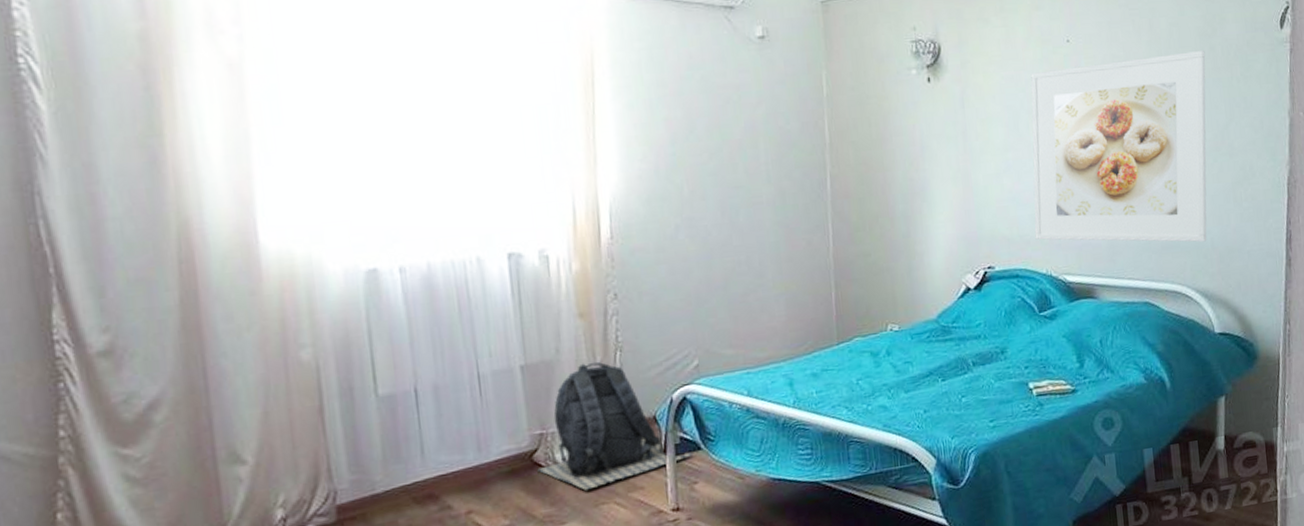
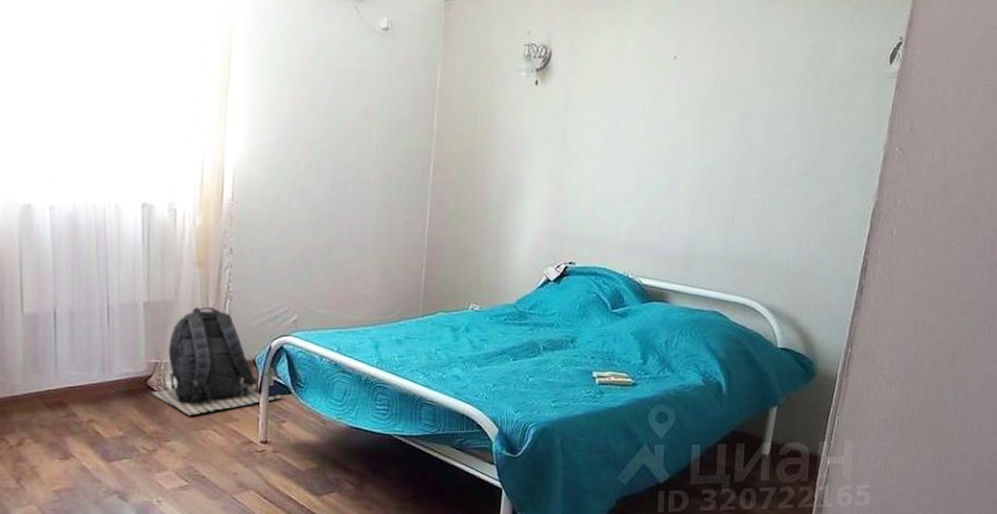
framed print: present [1030,51,1207,243] -> none [617,78,810,262]

